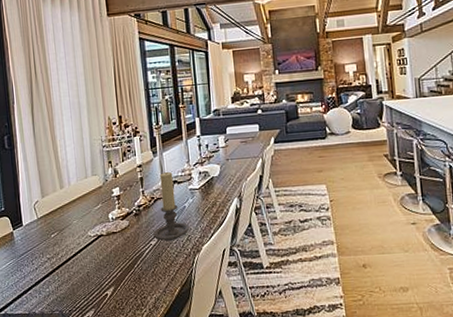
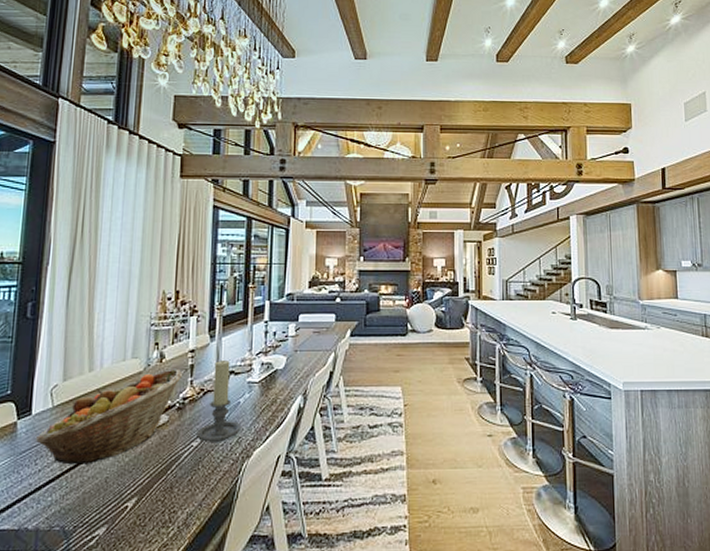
fruit basket: none [29,182,135,264] -> present [35,369,182,465]

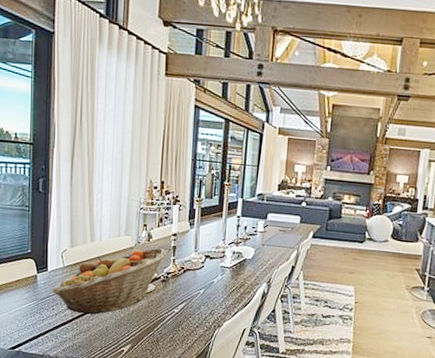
candle holder: present [196,359,241,442] -> none [177,245,214,312]

